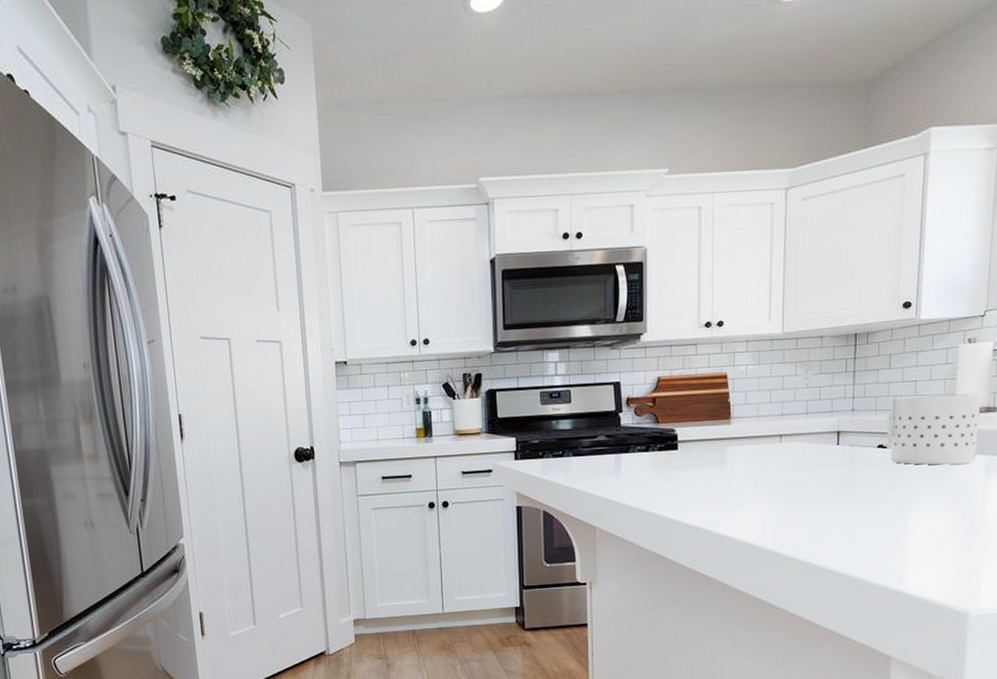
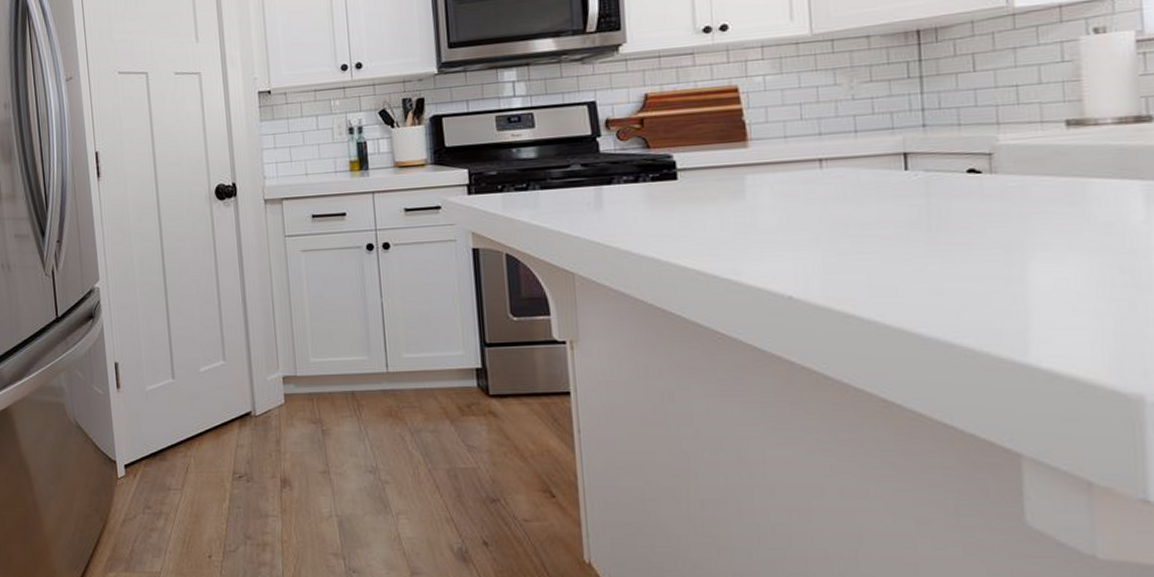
mug: present [886,393,982,465] -> none [977,98,1127,194]

